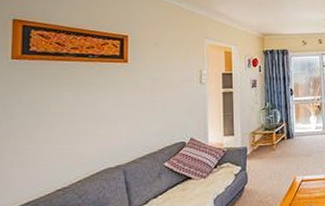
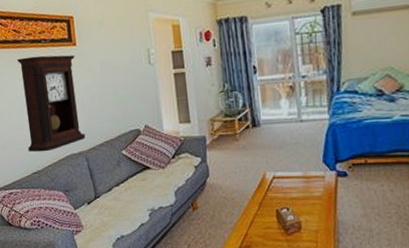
pendulum clock: none [53,69,126,168] -> present [17,54,86,152]

